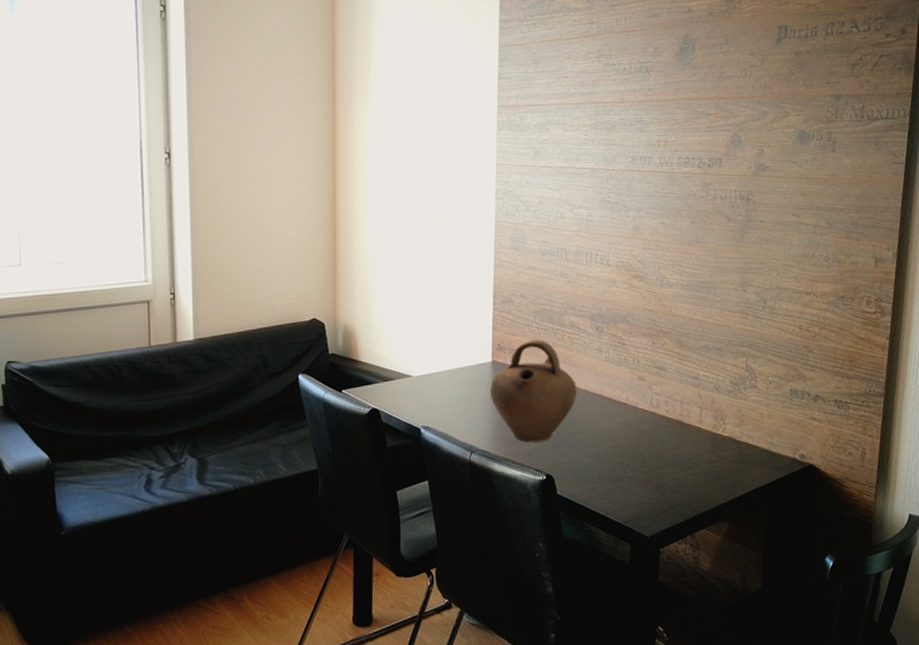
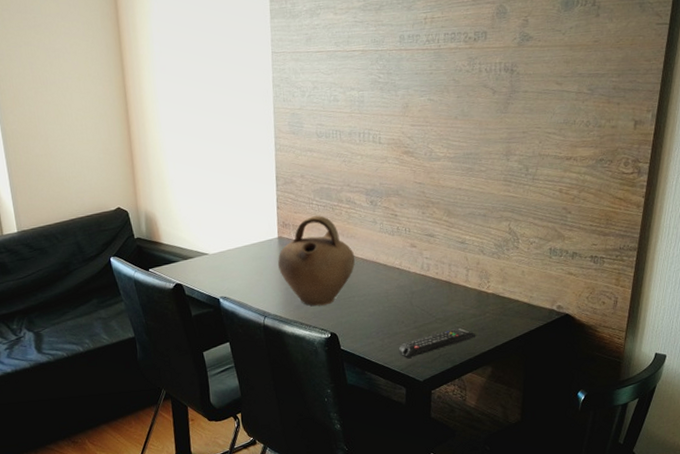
remote control: none [623,474,711,508] -> present [398,327,476,358]

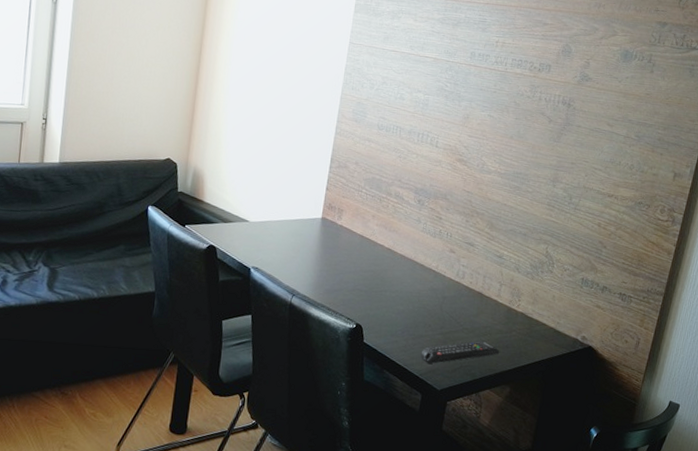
jug: present [277,215,356,307] -> none [316,203,394,295]

